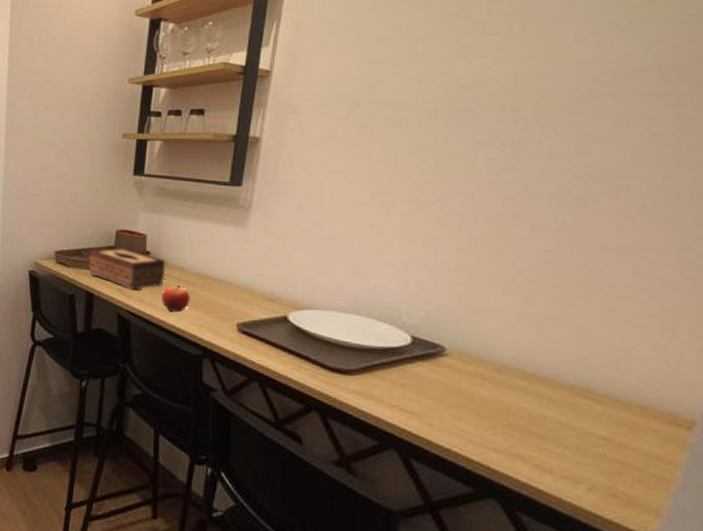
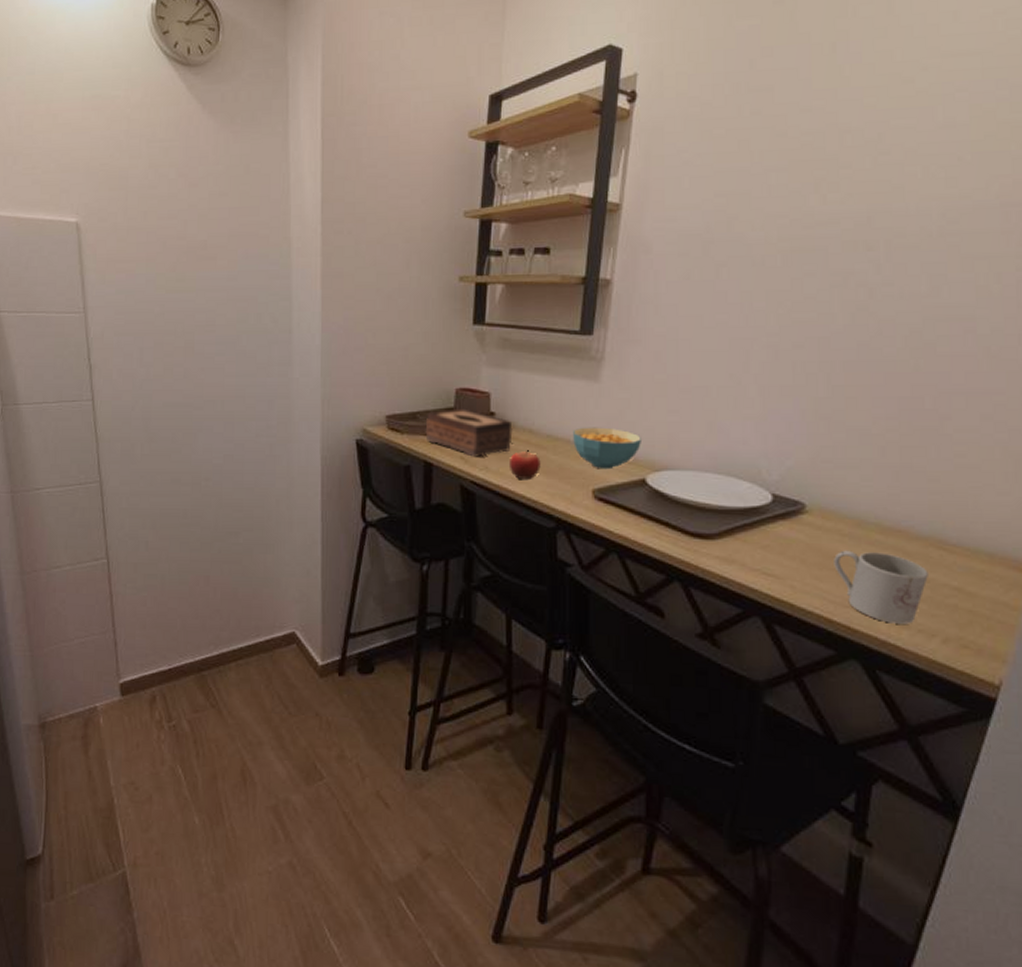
cereal bowl: none [220,267,284,306] -> present [573,427,641,470]
mug: none [474,393,574,469] -> present [834,550,928,624]

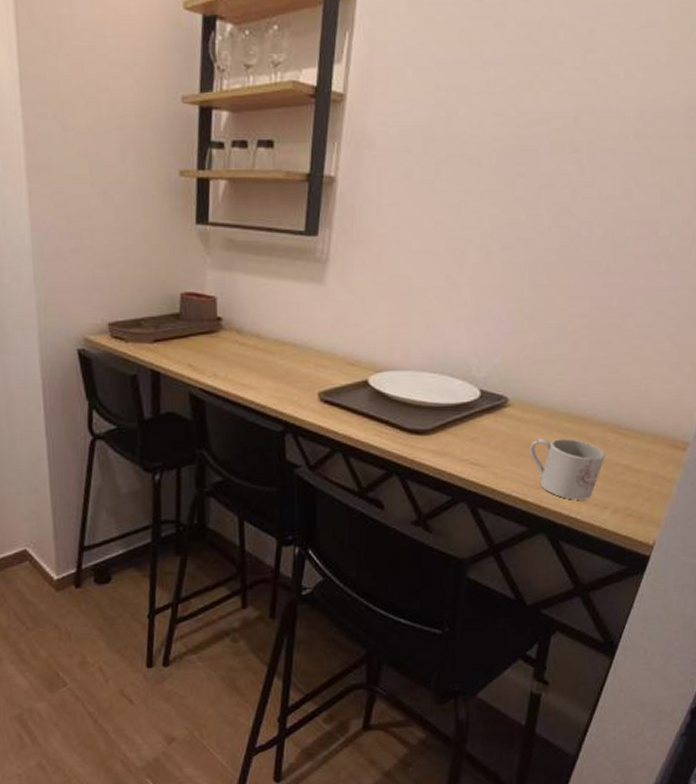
tissue box: present [425,407,513,457] -> none [150,313,240,364]
fruit: present [510,450,541,481] -> none [238,355,269,386]
cereal bowl: present [573,427,641,470] -> none [299,330,364,372]

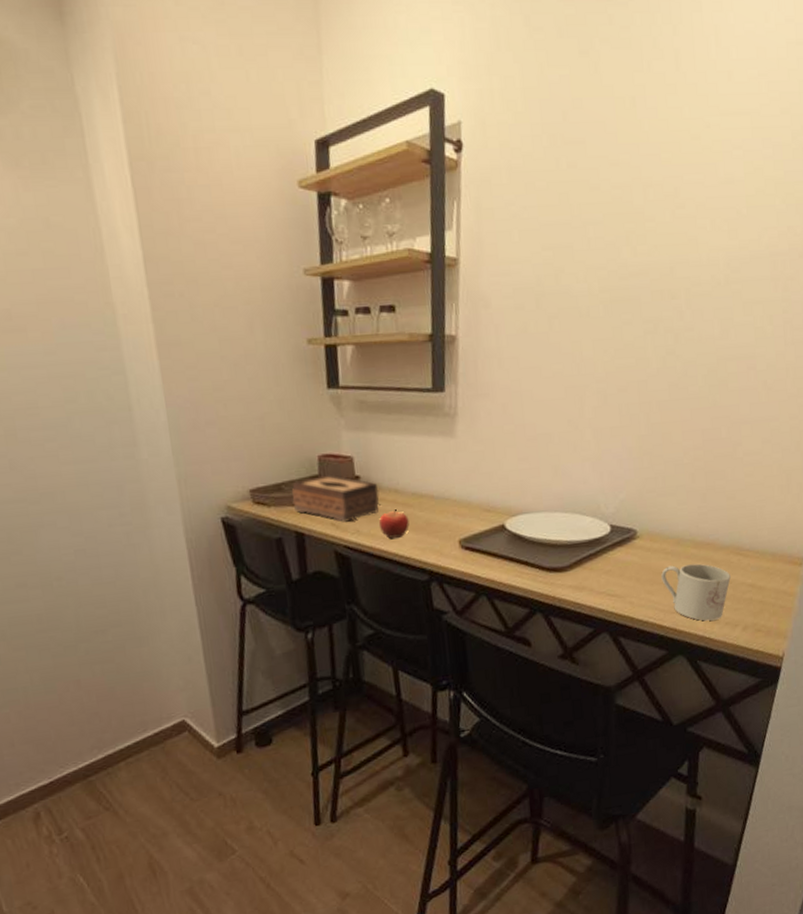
tissue box: none [150,313,240,364] -> present [292,474,380,522]
fruit: none [238,355,269,386] -> present [379,509,410,539]

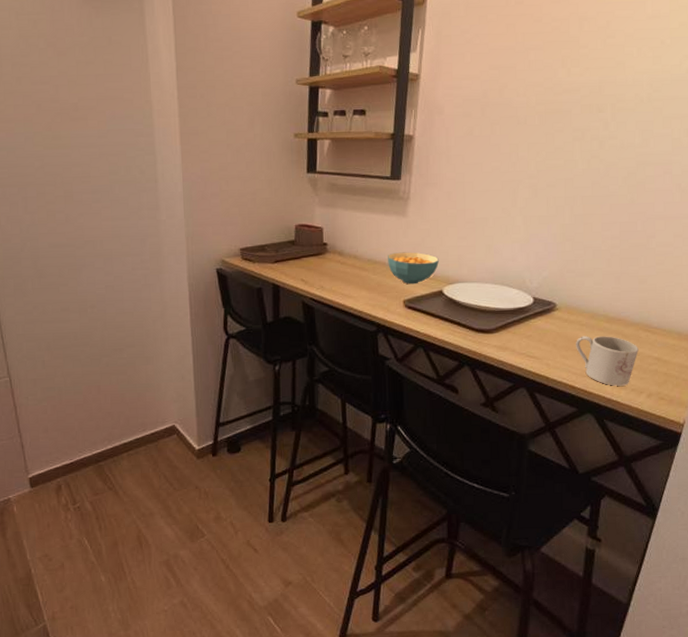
tissue box: present [292,474,380,522] -> none [272,240,342,279]
fruit: present [379,509,410,539] -> none [340,272,364,296]
cereal bowl: none [436,480,498,520] -> present [388,252,439,285]

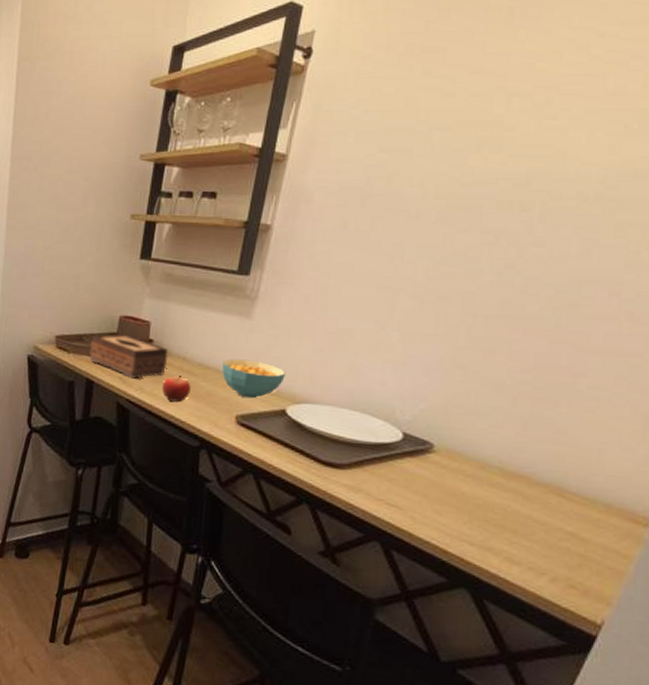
tissue box: none [272,240,342,279] -> present [89,333,169,379]
fruit: none [340,272,364,296] -> present [162,376,191,403]
mug: present [576,336,639,386] -> none [455,489,545,561]

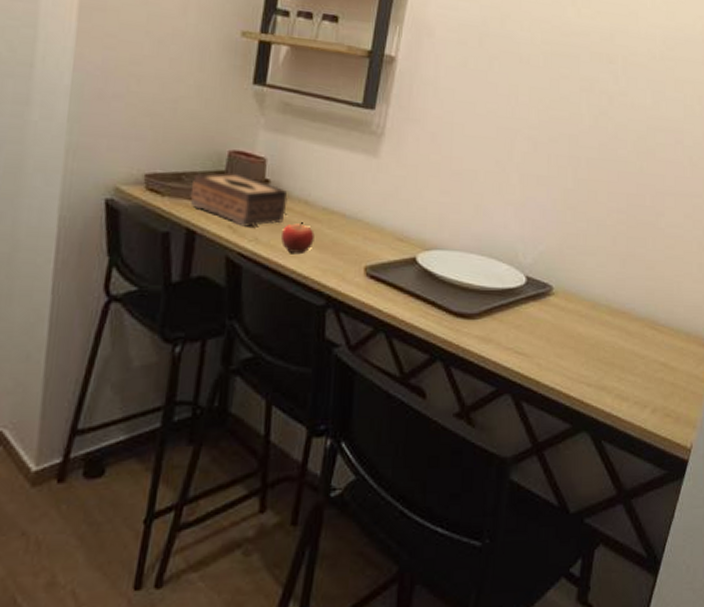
cereal bowl: present [222,358,285,399] -> none [349,202,414,247]

